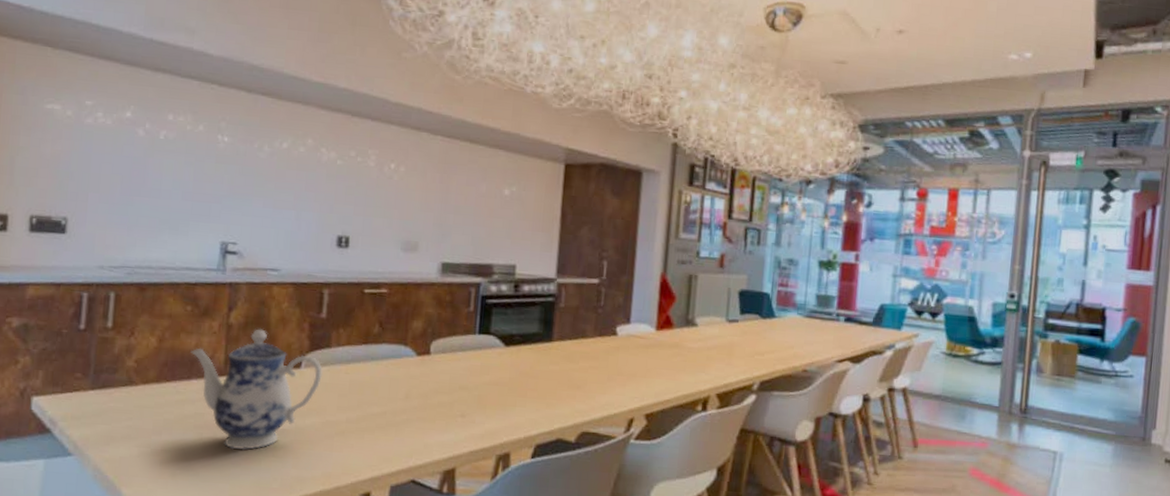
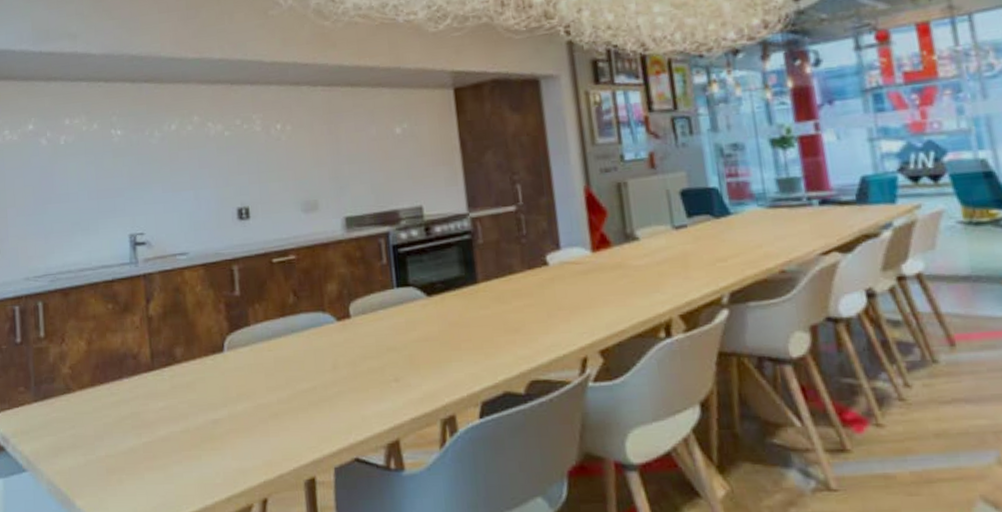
teapot: present [190,329,323,451] -> none [118,316,247,447]

